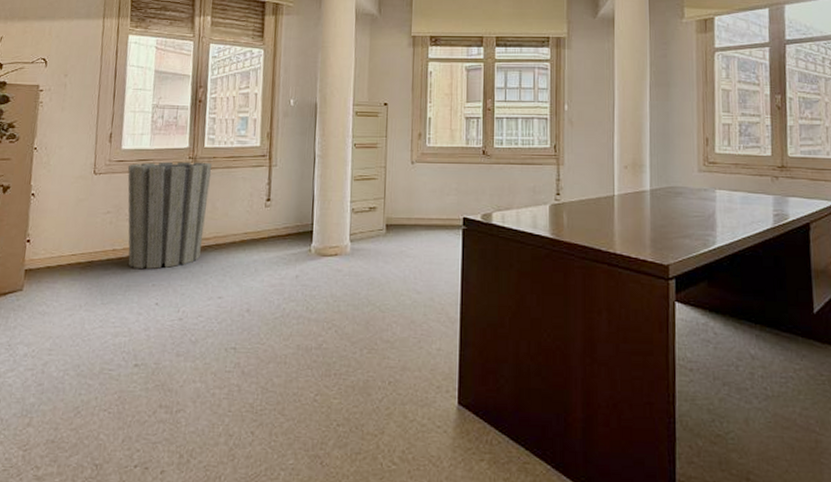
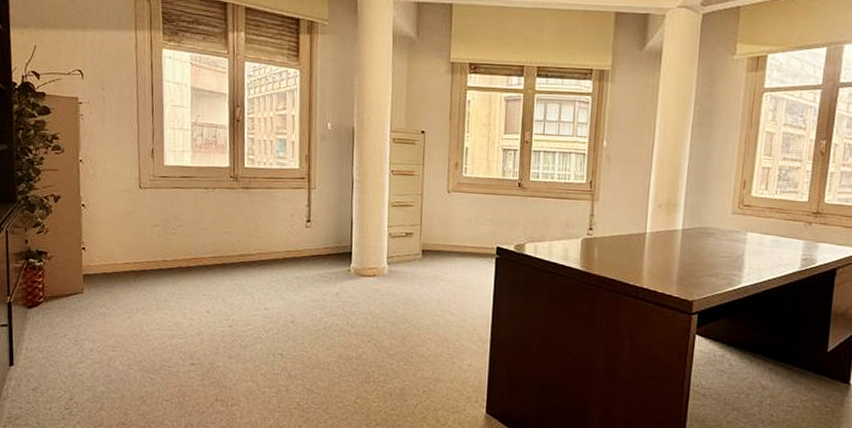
trash can: present [127,161,212,269] -> none [171,179,253,280]

